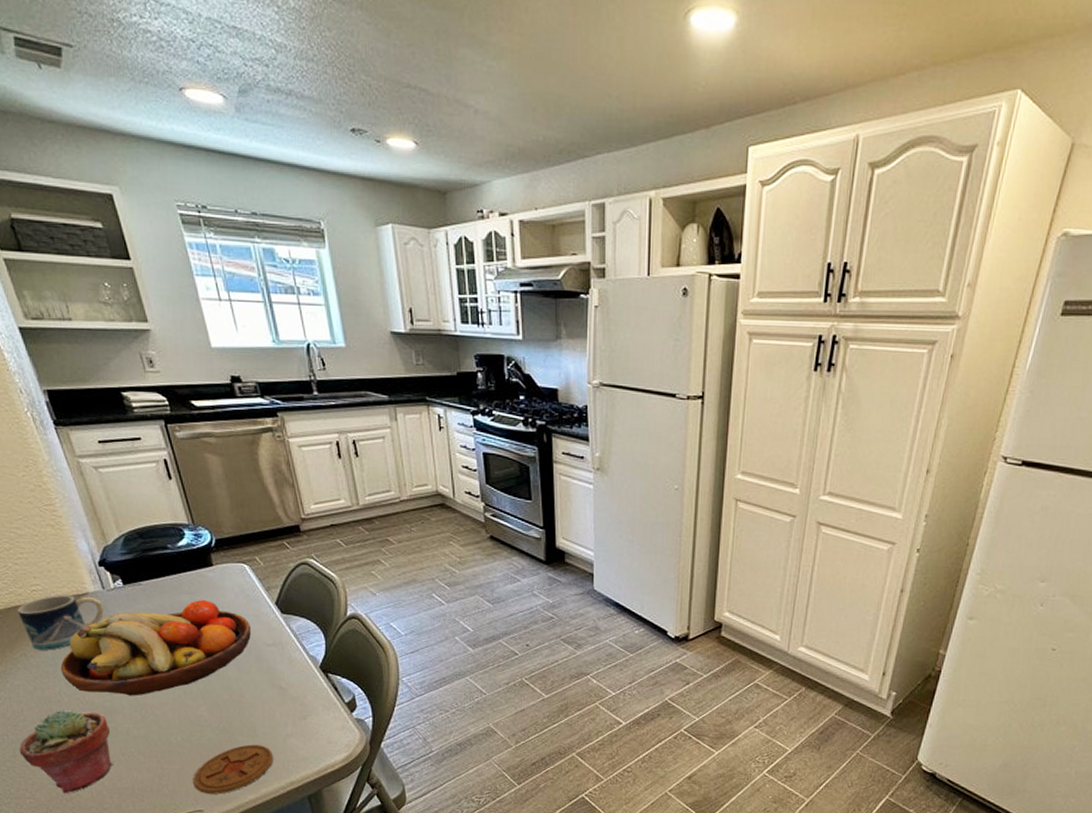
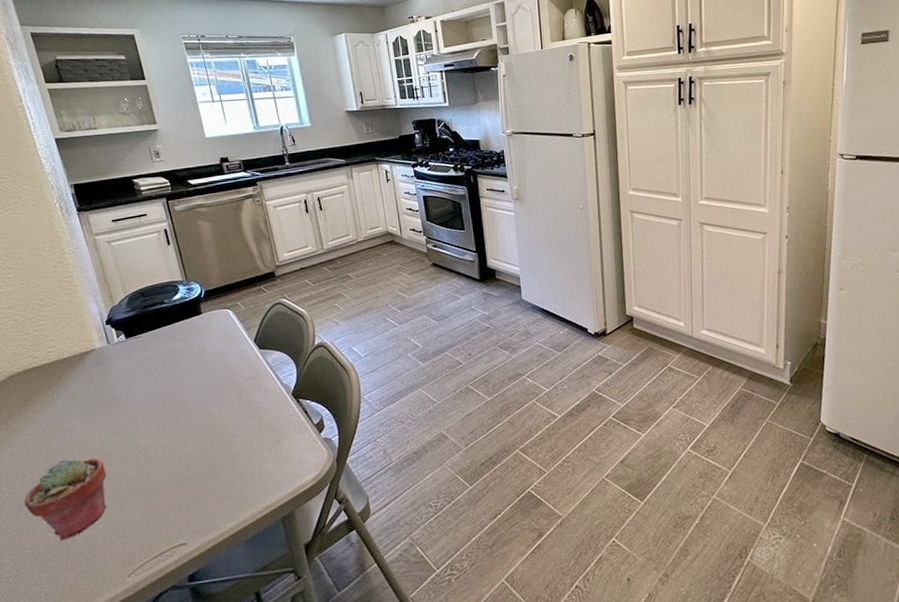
mug: present [17,595,105,650] -> none [34,352,108,405]
fruit bowl: present [60,600,252,696] -> none [67,344,234,440]
coaster: present [193,744,273,794] -> none [178,473,251,526]

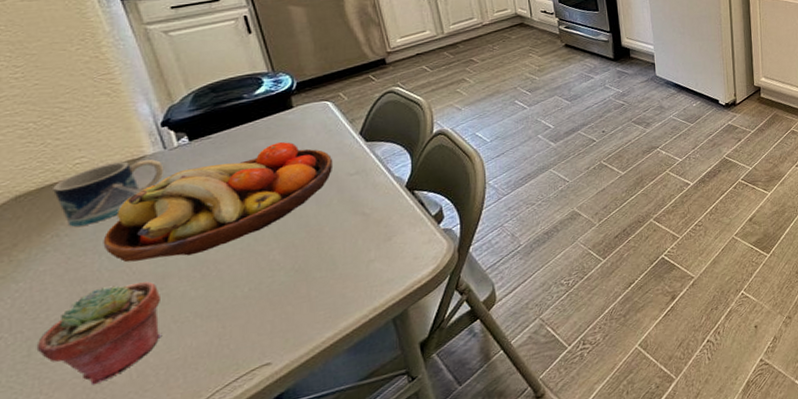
mug: none [34,352,108,405] -> present [53,159,165,227]
fruit bowl: none [67,344,234,440] -> present [103,142,334,262]

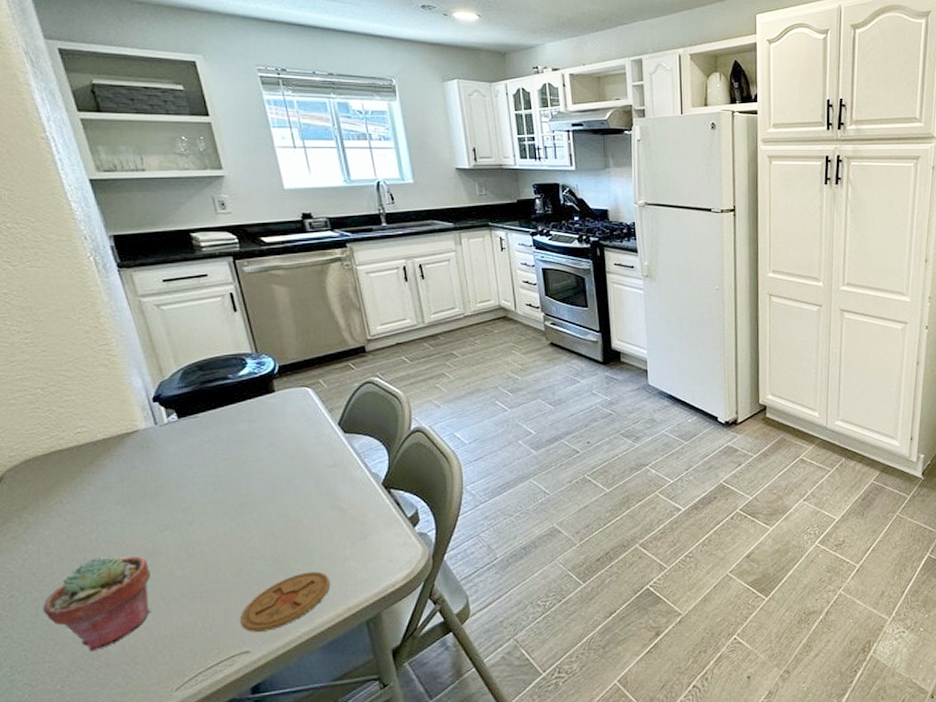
mug: present [53,159,165,227] -> none [57,433,155,495]
fruit bowl: present [103,142,334,262] -> none [100,427,312,535]
coaster: none [260,276,354,344] -> present [241,571,330,632]

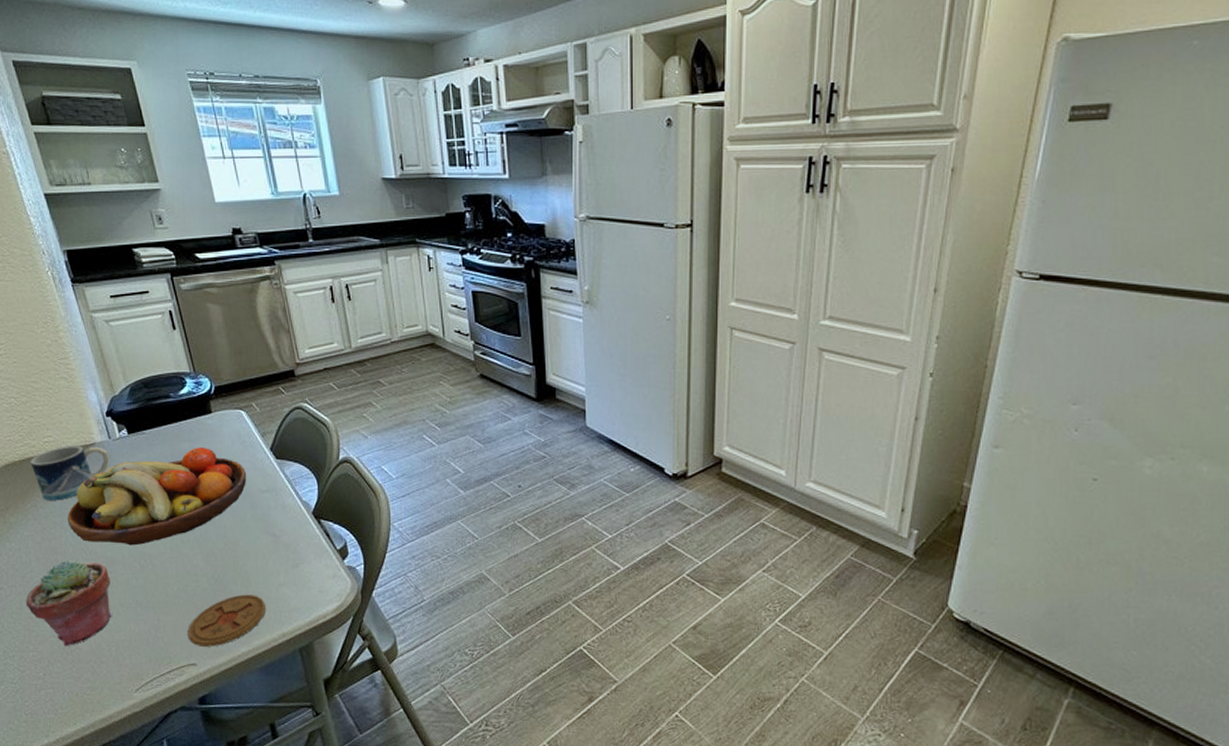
mug: none [57,433,155,495] -> present [30,446,110,501]
fruit bowl: none [100,427,312,535] -> present [67,448,247,546]

